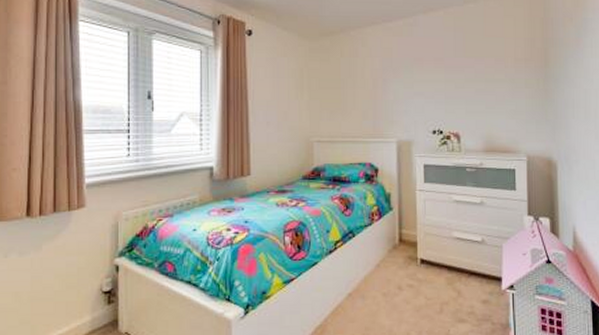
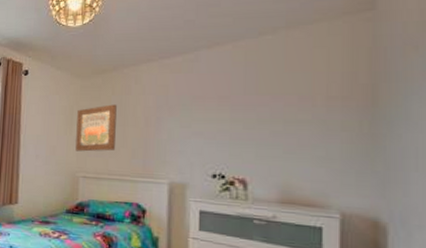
wall art: none [308,67,346,116] -> present [75,104,117,152]

